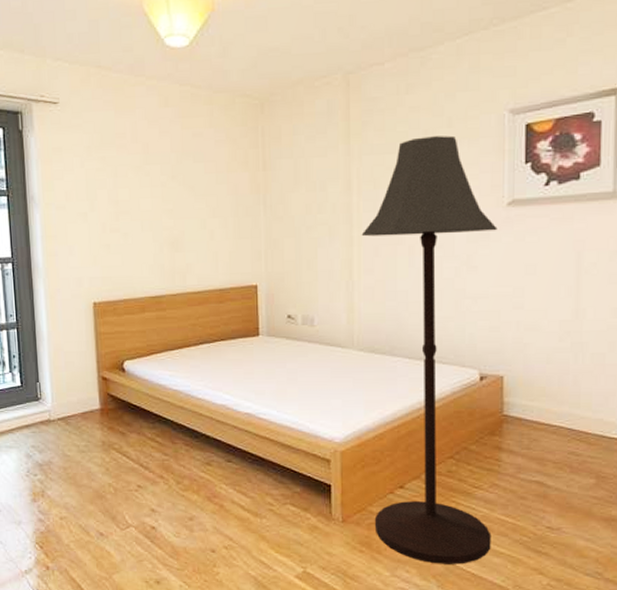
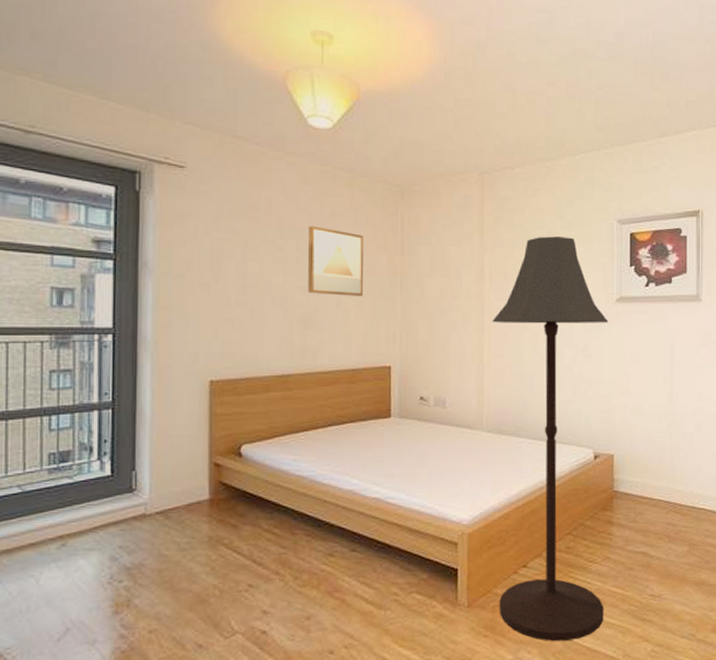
wall art: none [172,148,228,217] -> present [308,226,364,297]

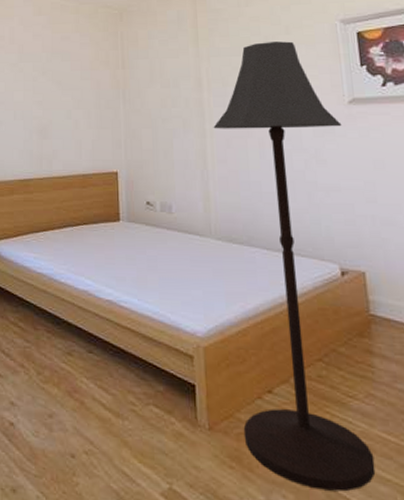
wall art: present [308,226,364,297] -> none [43,49,91,109]

